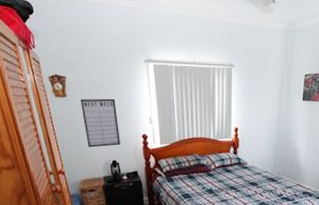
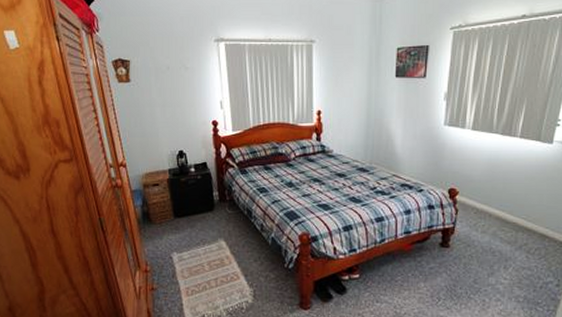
writing board: present [80,98,120,148] -> none [144,82,188,137]

